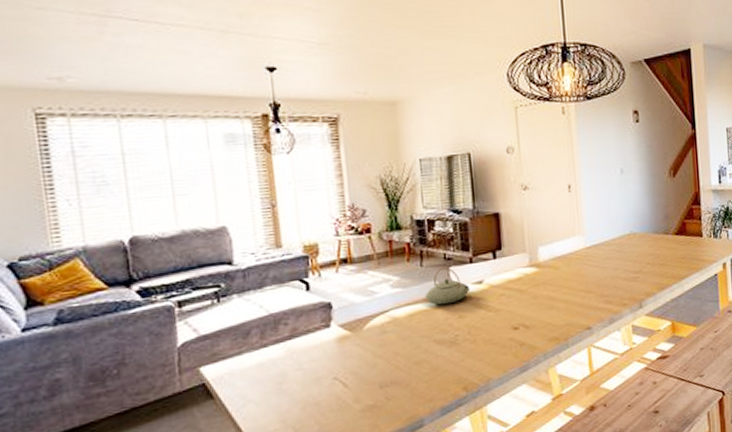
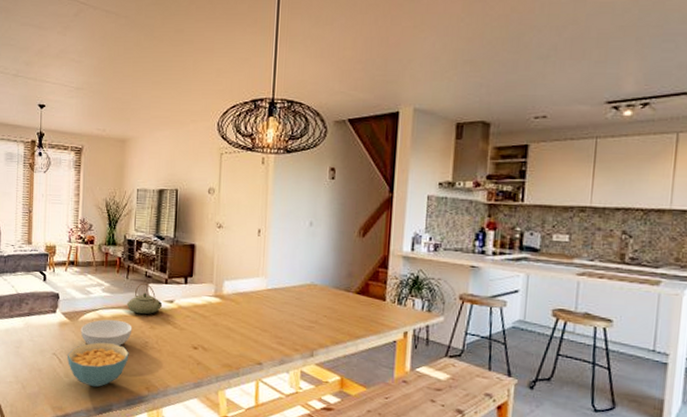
cereal bowl: none [354,346,437,406] -> present [67,342,129,388]
serving bowl: none [367,317,437,356] -> present [80,319,133,347]

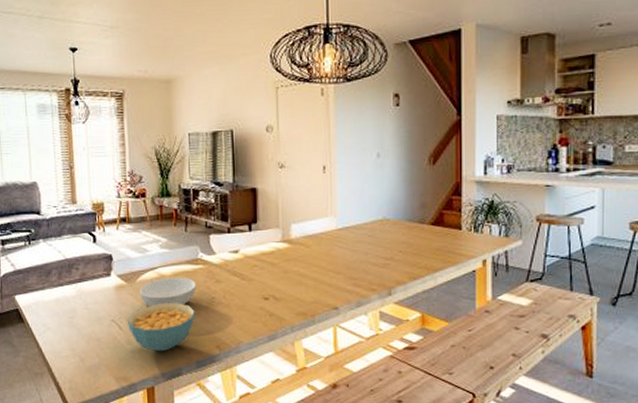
teapot: present [126,283,163,315] -> none [187,234,227,269]

